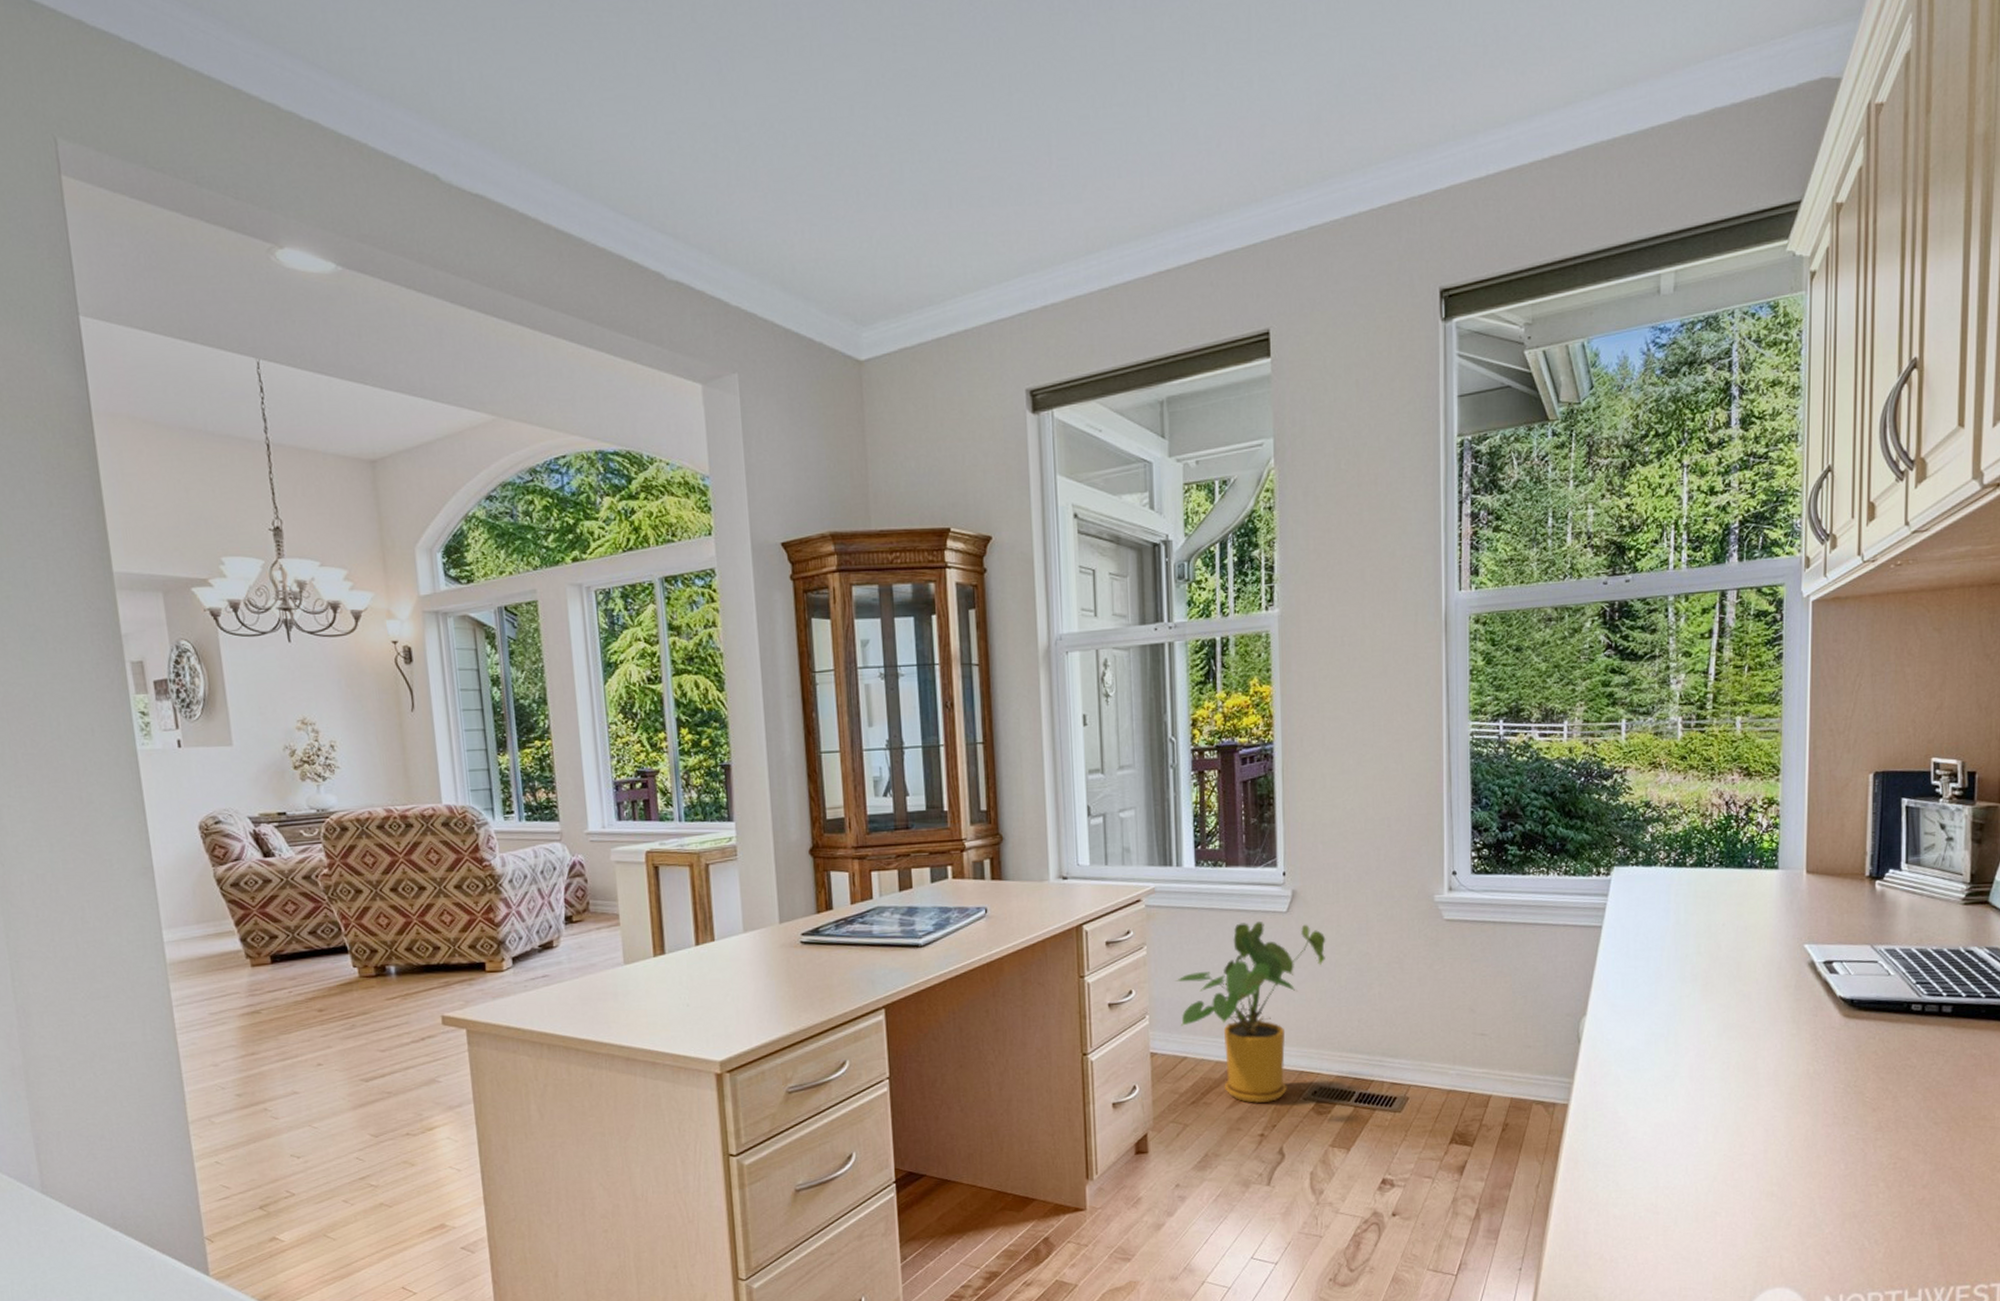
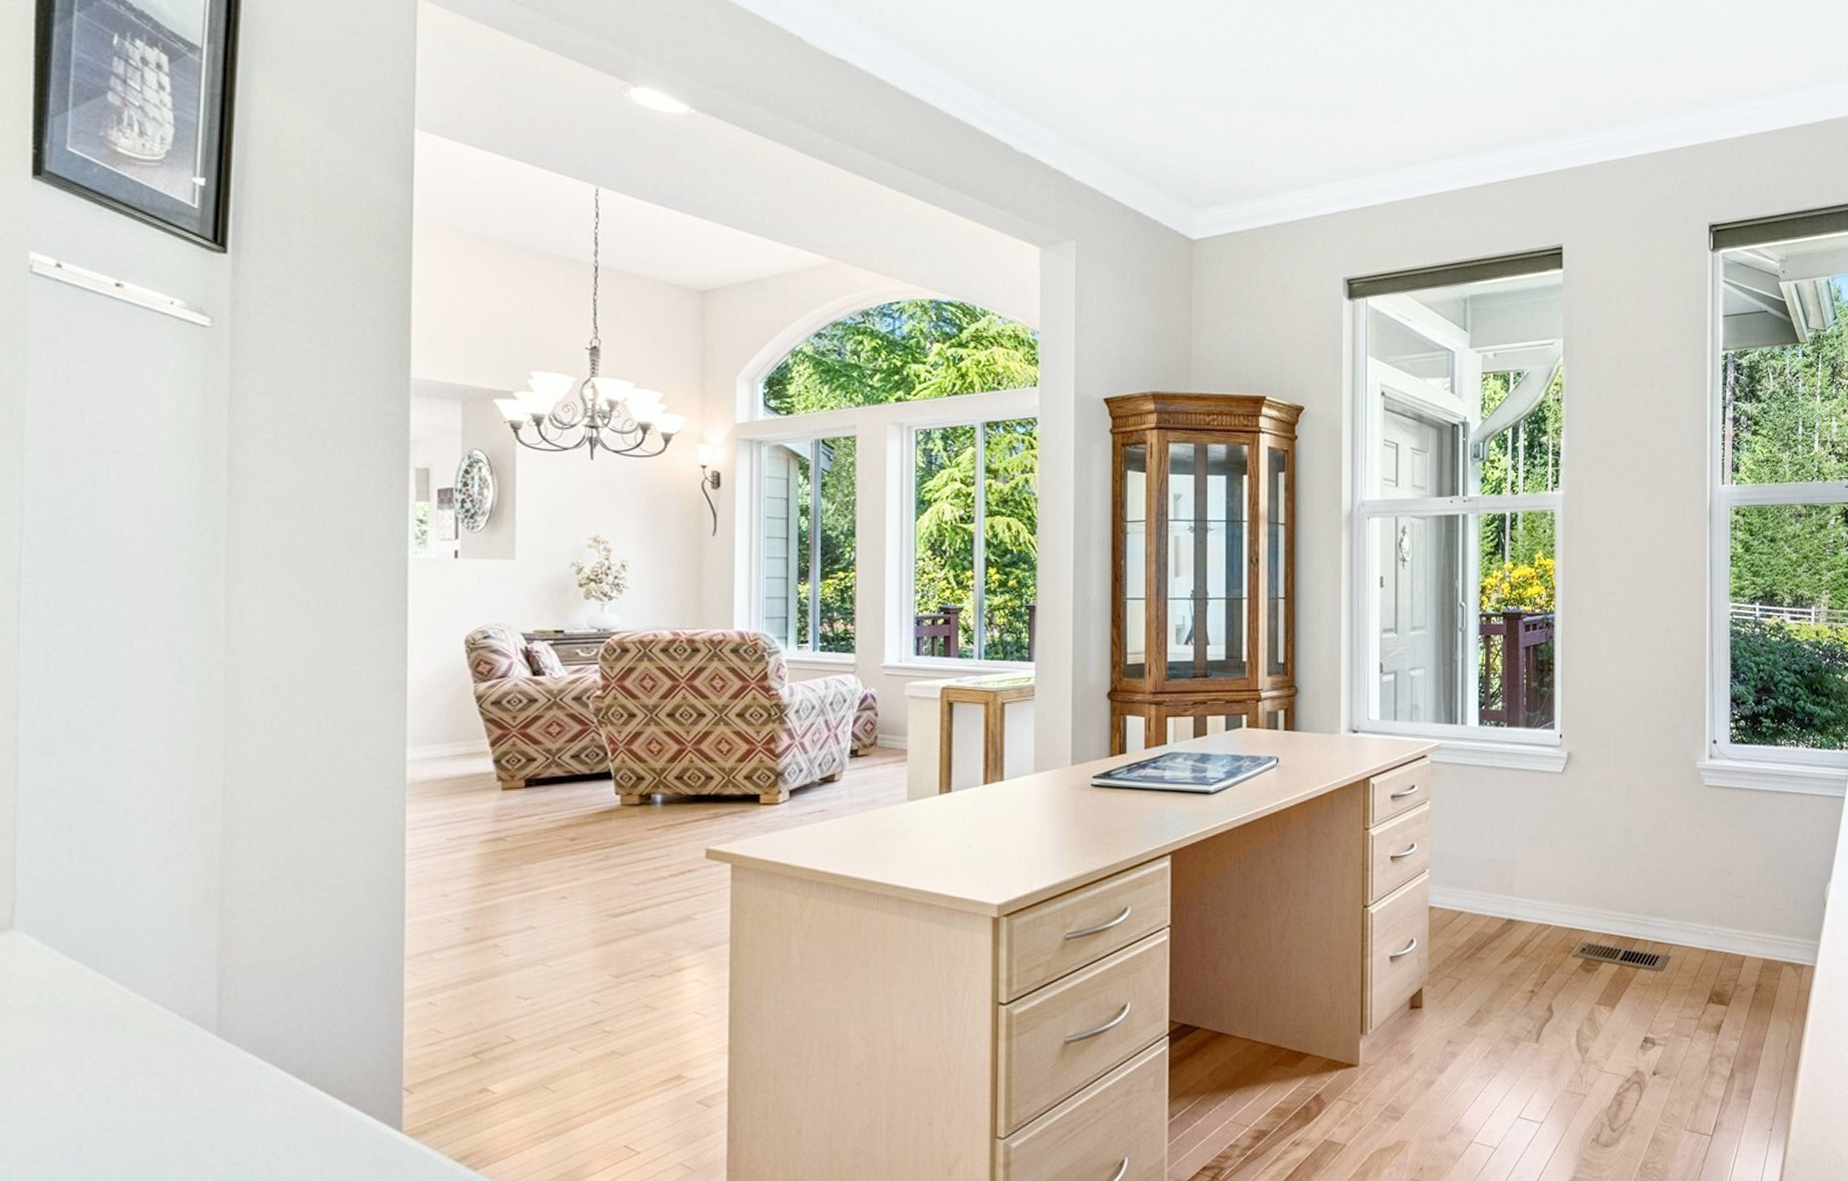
house plant: present [1175,920,1326,1103] -> none [1456,780,1598,960]

